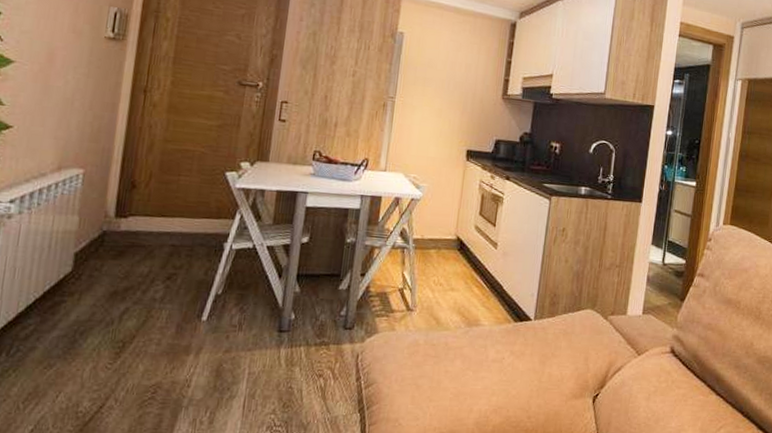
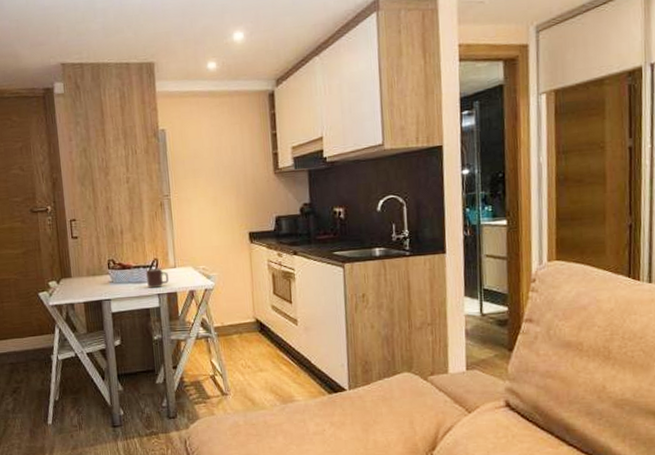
mug: none [351,168,376,189] -> present [145,268,169,288]

